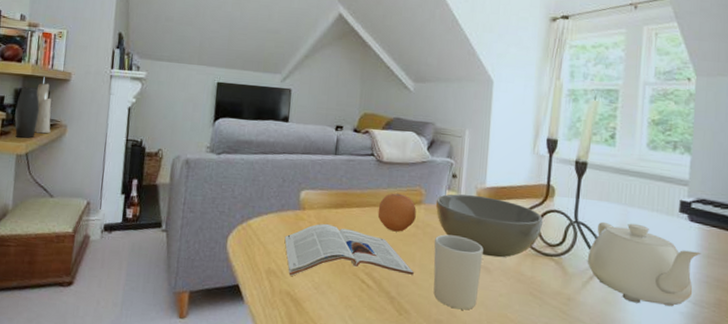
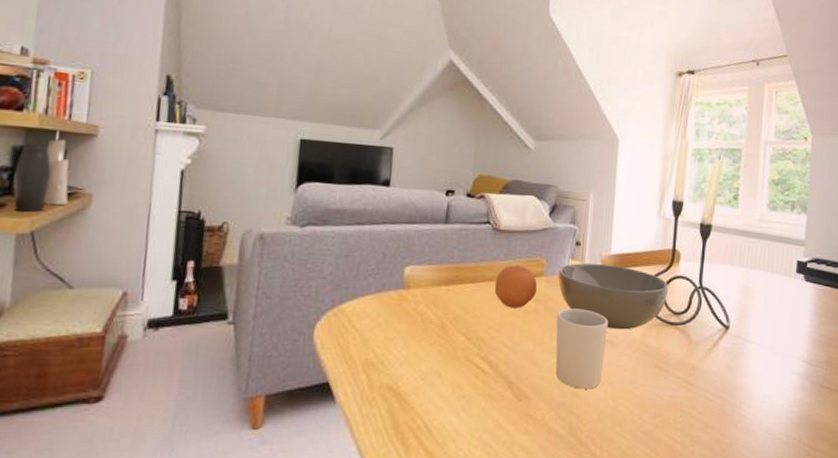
magazine: present [284,223,415,276] -> none [385,303,535,367]
teapot: present [587,221,701,307] -> none [711,286,816,368]

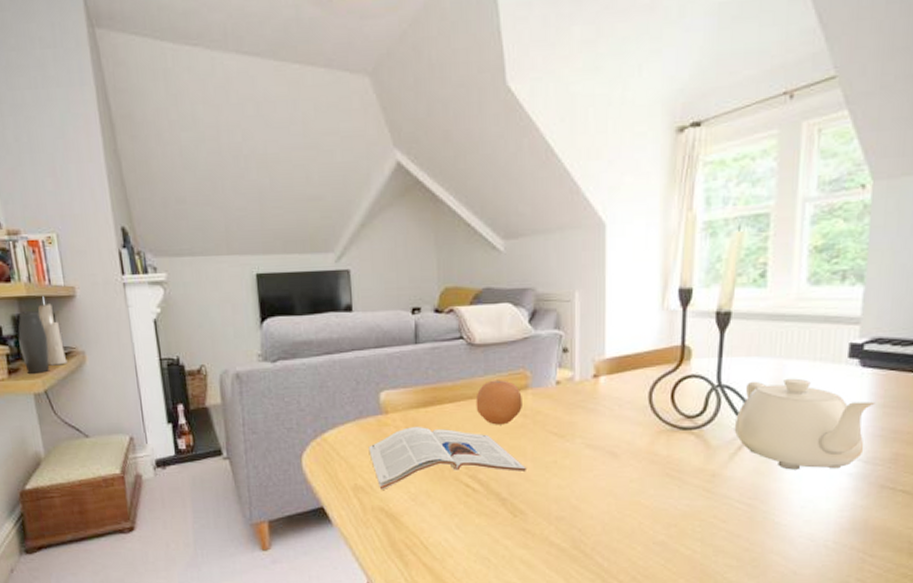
magazine: none [385,303,535,367] -> present [368,426,527,490]
mug: present [555,308,608,389] -> none [548,420,607,503]
bowl: present [558,263,669,330] -> none [545,370,679,439]
teapot: none [711,286,816,368] -> present [734,378,875,470]

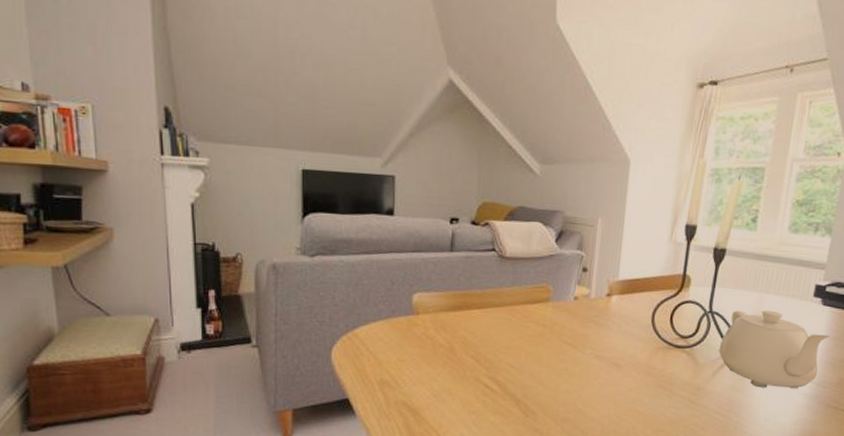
vase: present [18,311,50,373] -> none [39,181,73,246]
candle: present [38,296,68,366] -> none [64,167,93,240]
magazine: present [368,426,527,490] -> none [397,328,542,385]
fruit: present [475,380,522,425] -> none [501,291,543,333]

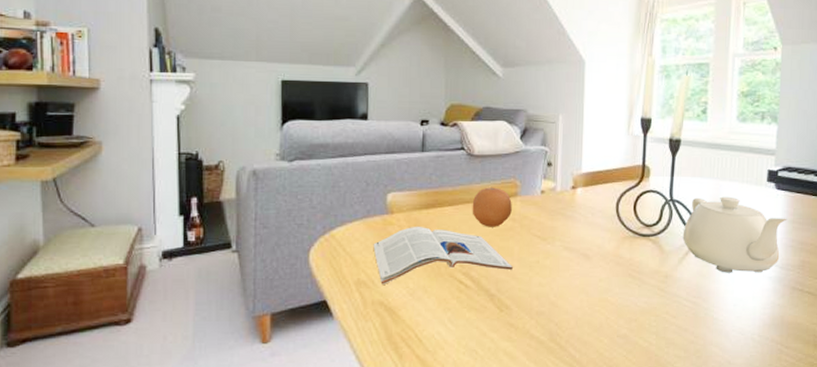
magazine: none [397,328,542,385] -> present [373,226,514,284]
fruit: none [501,291,543,333] -> present [472,187,512,227]

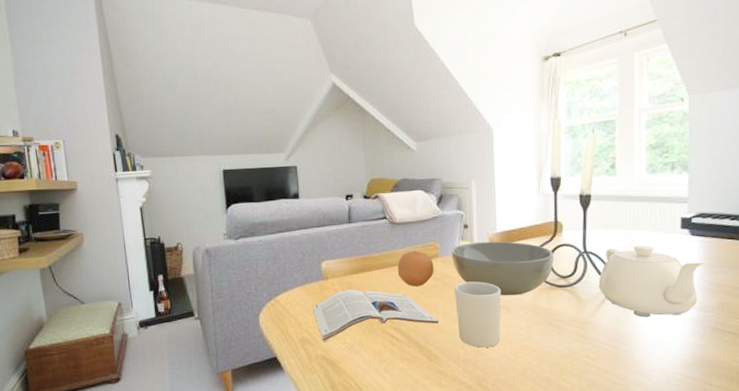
bowl: none [531,182,640,243] -> present [451,241,555,296]
mug: none [532,225,582,299] -> present [455,281,501,348]

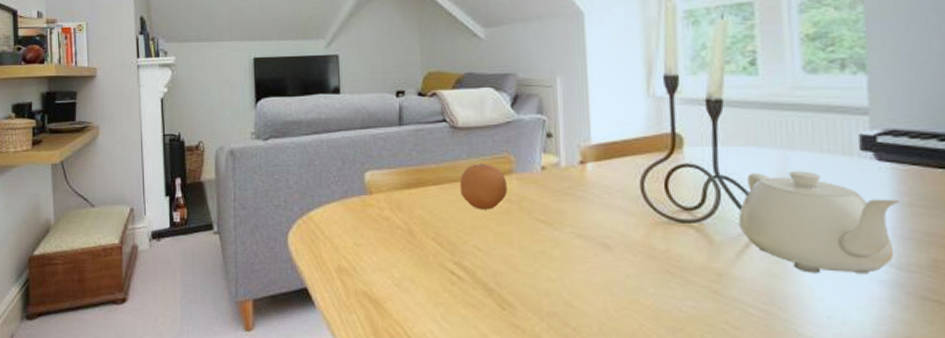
magazine: present [313,288,440,341] -> none [353,207,515,273]
bowl: present [451,241,555,296] -> none [529,155,673,230]
mug: present [455,281,501,348] -> none [535,207,599,298]

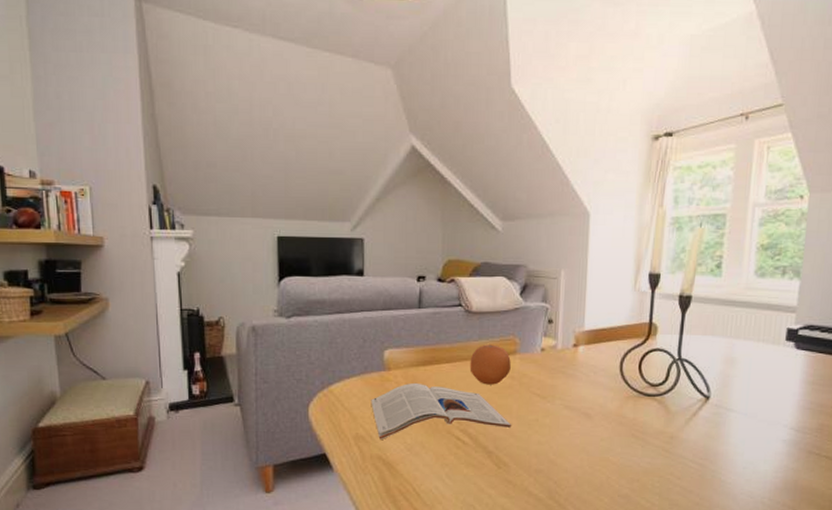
magazine: none [353,207,515,273] -> present [371,382,512,439]
teapot: present [738,171,900,275] -> none [690,356,806,436]

